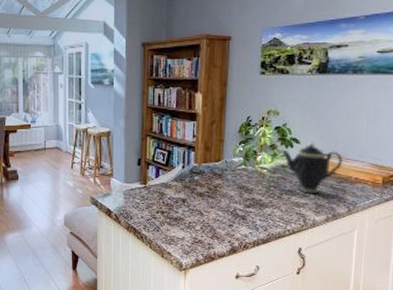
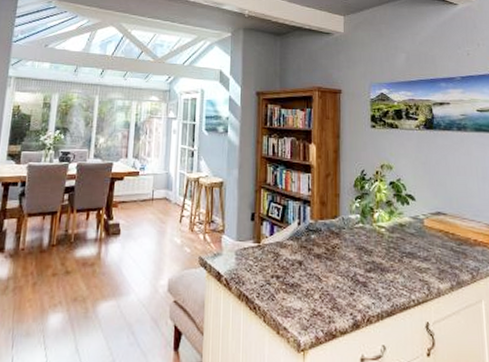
teapot: present [279,142,343,194] -> none [395,199,460,258]

